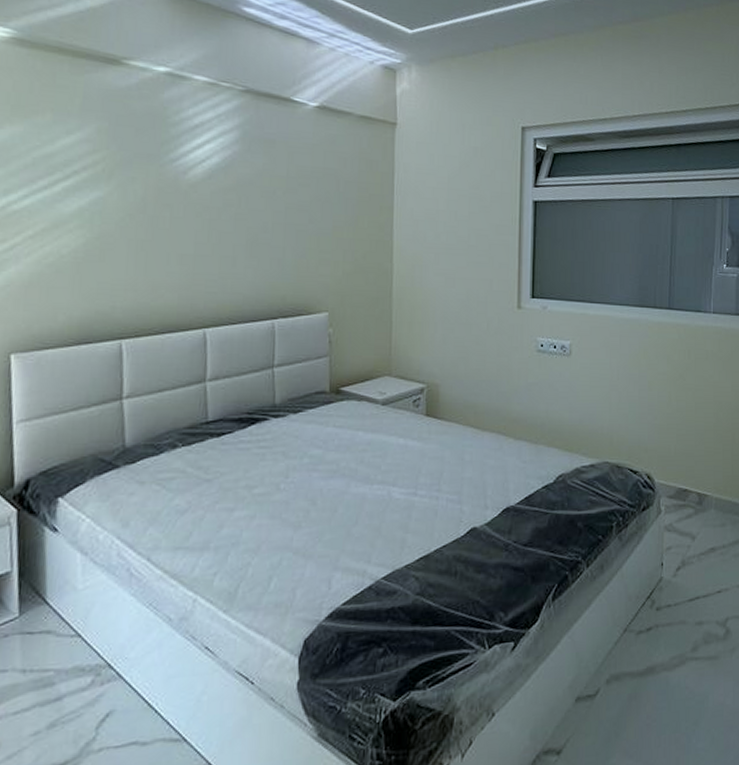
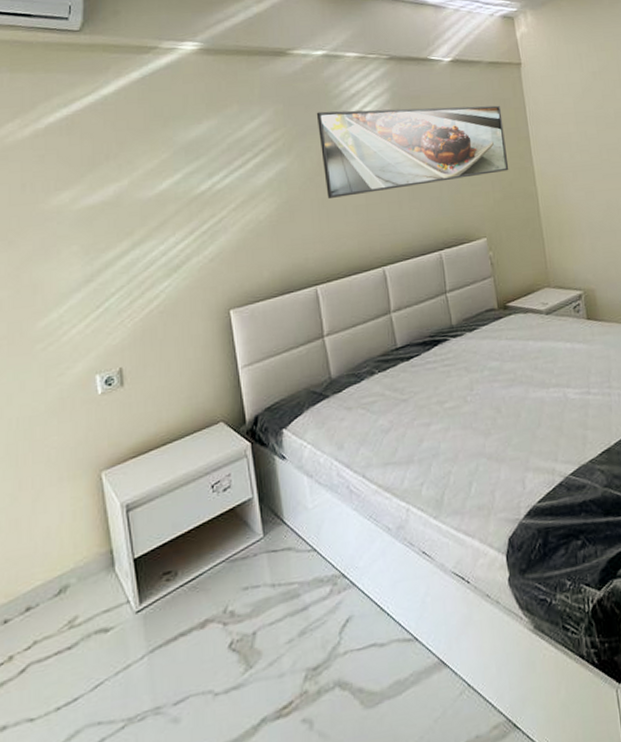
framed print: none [148,138,367,243] -> present [316,105,509,198]

